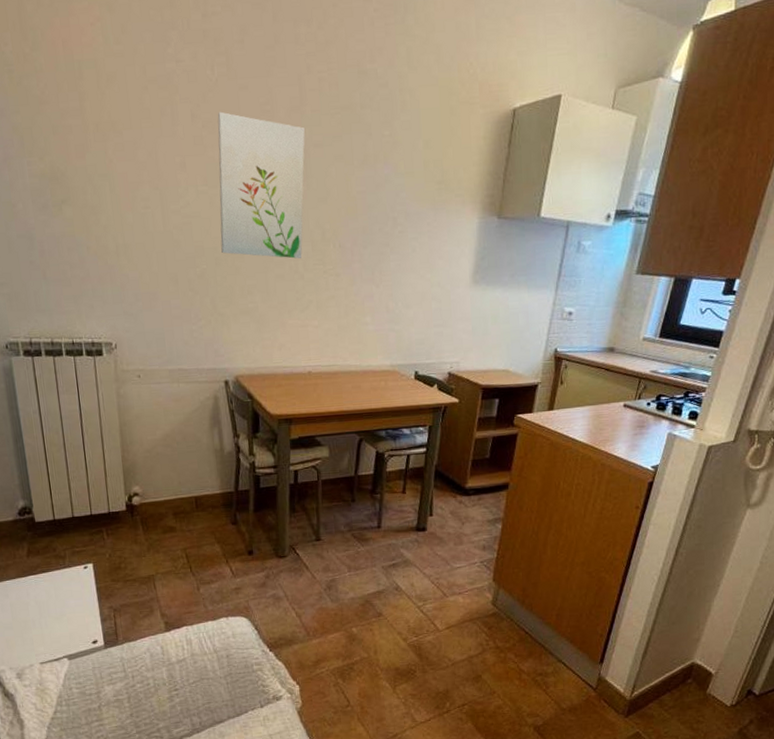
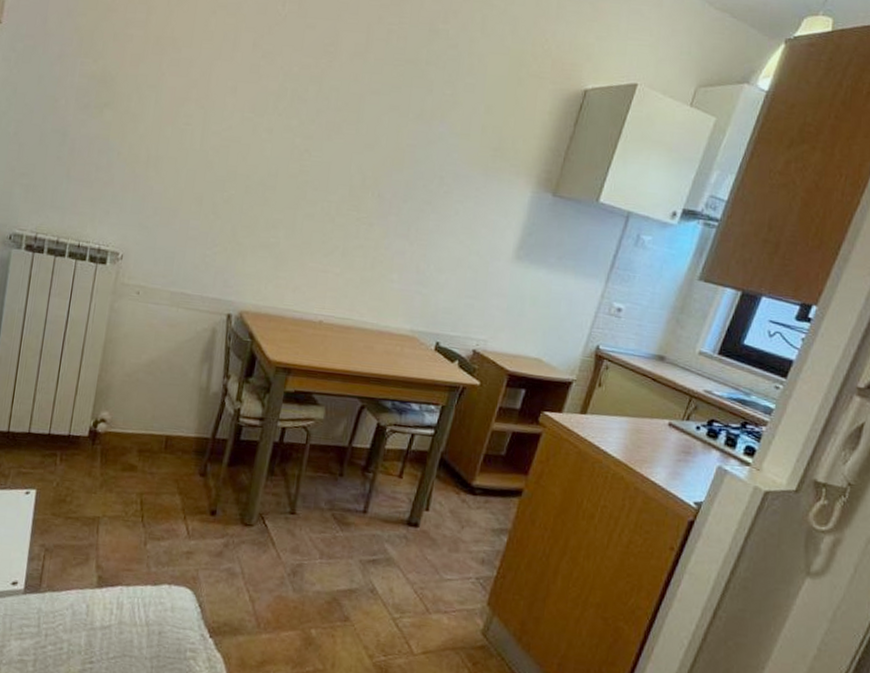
wall art: present [217,111,306,259] -> none [254,45,366,201]

